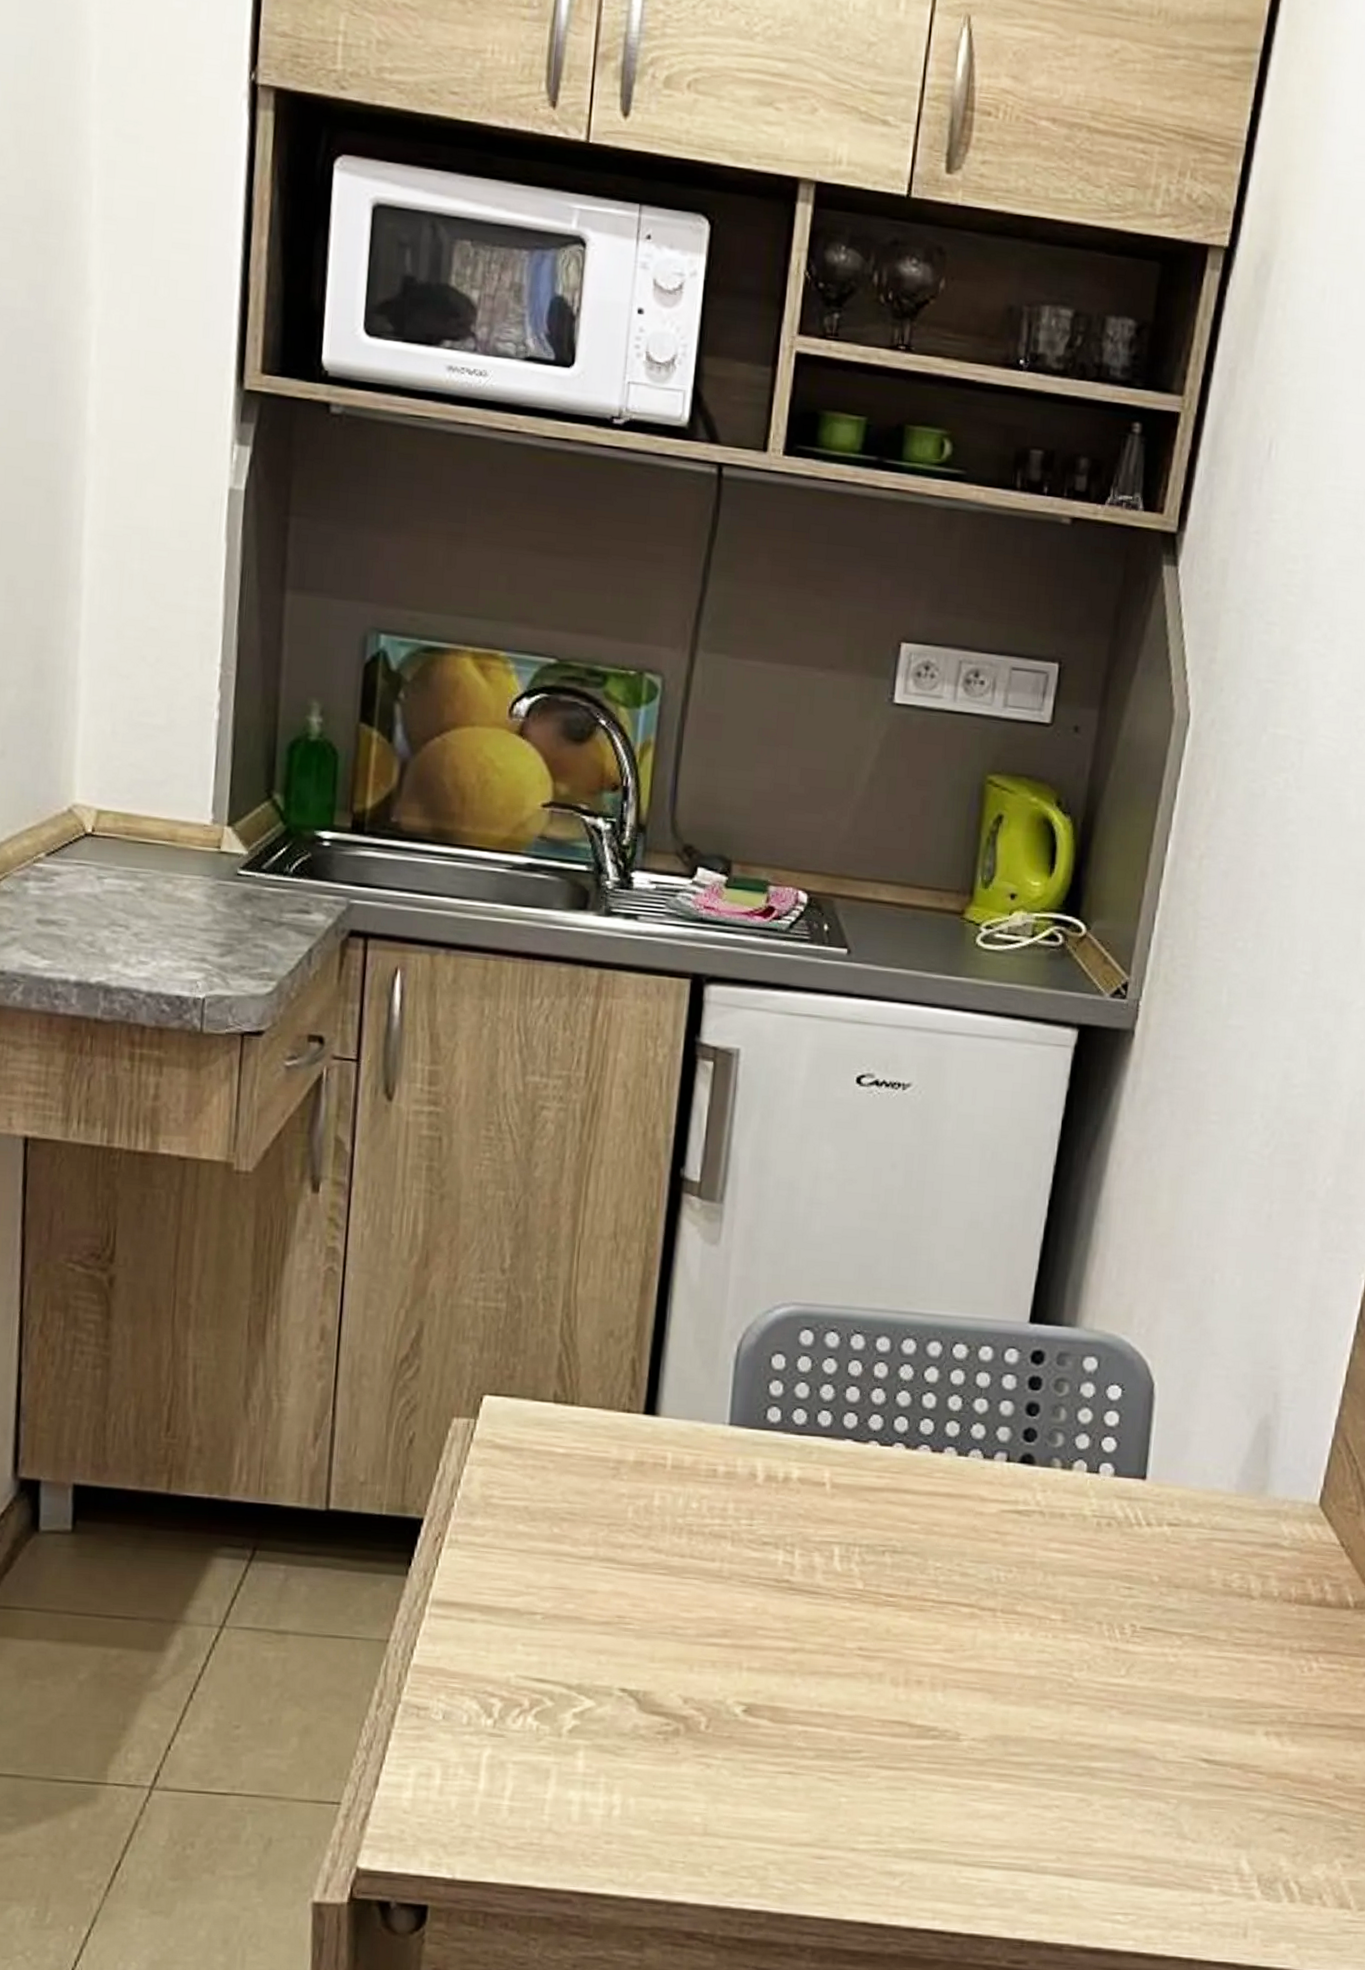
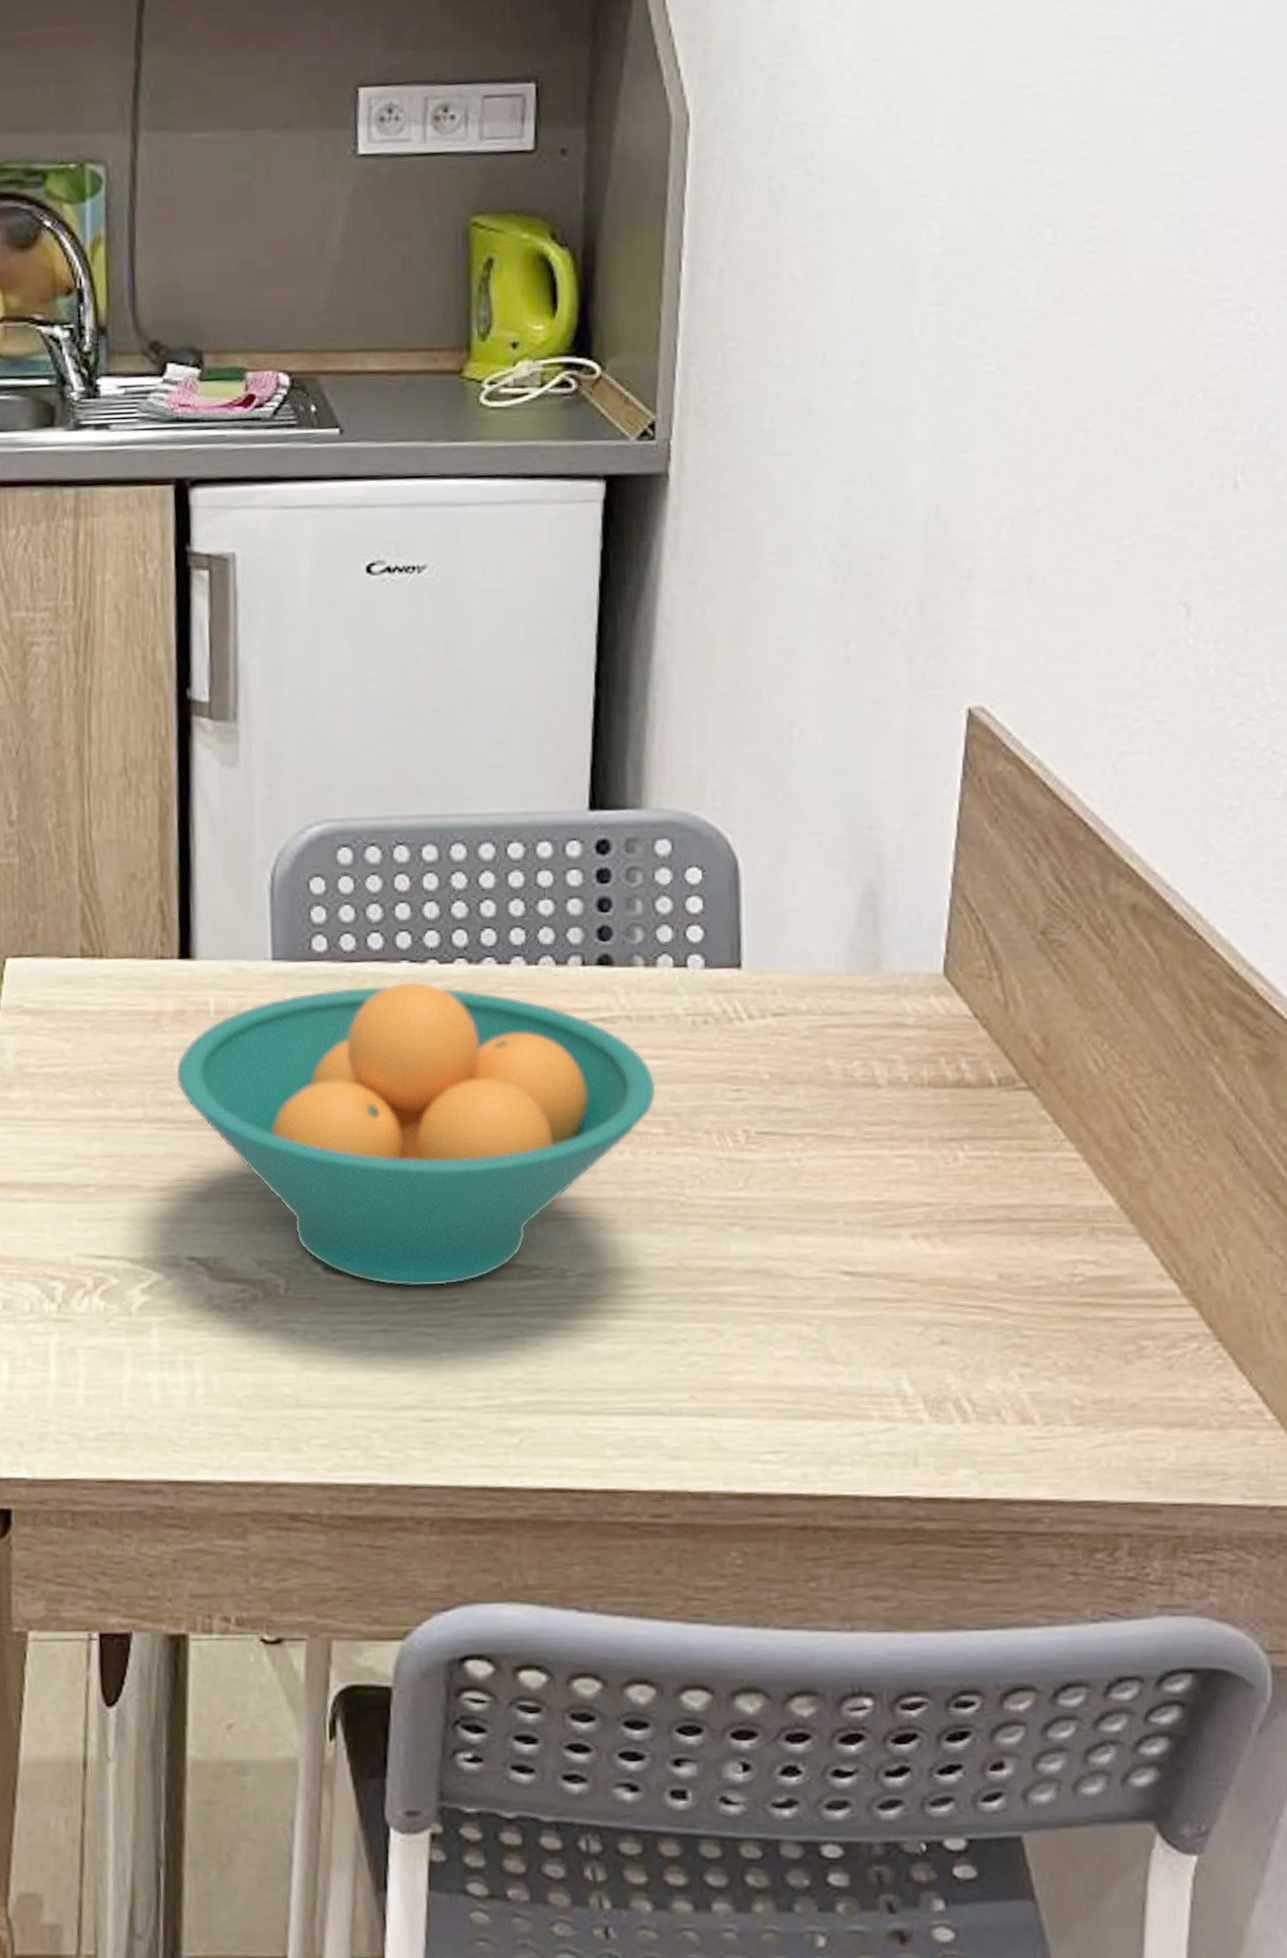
fruit bowl: none [628,1457,1059,1738] -> present [175,981,656,1288]

